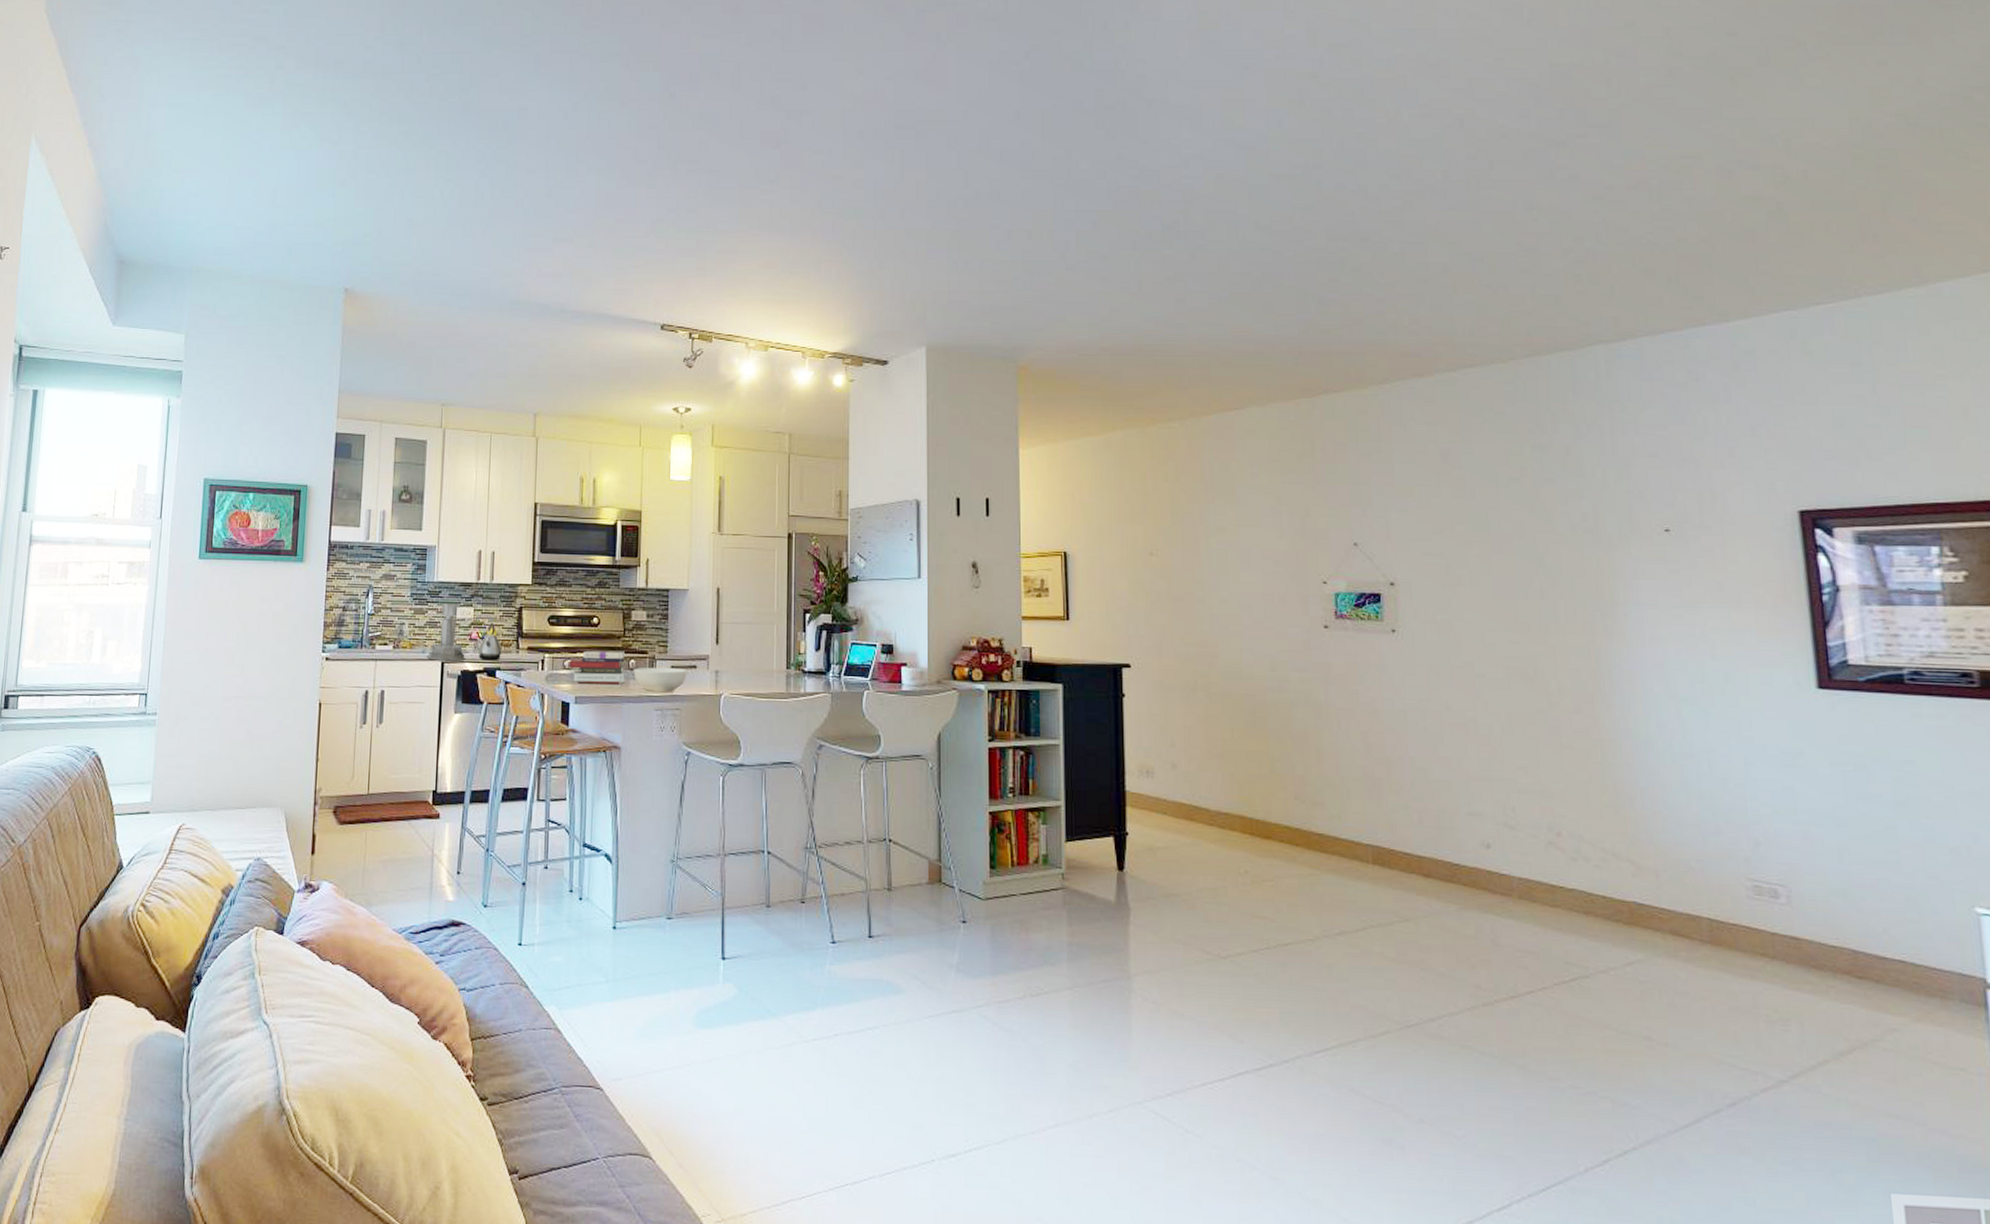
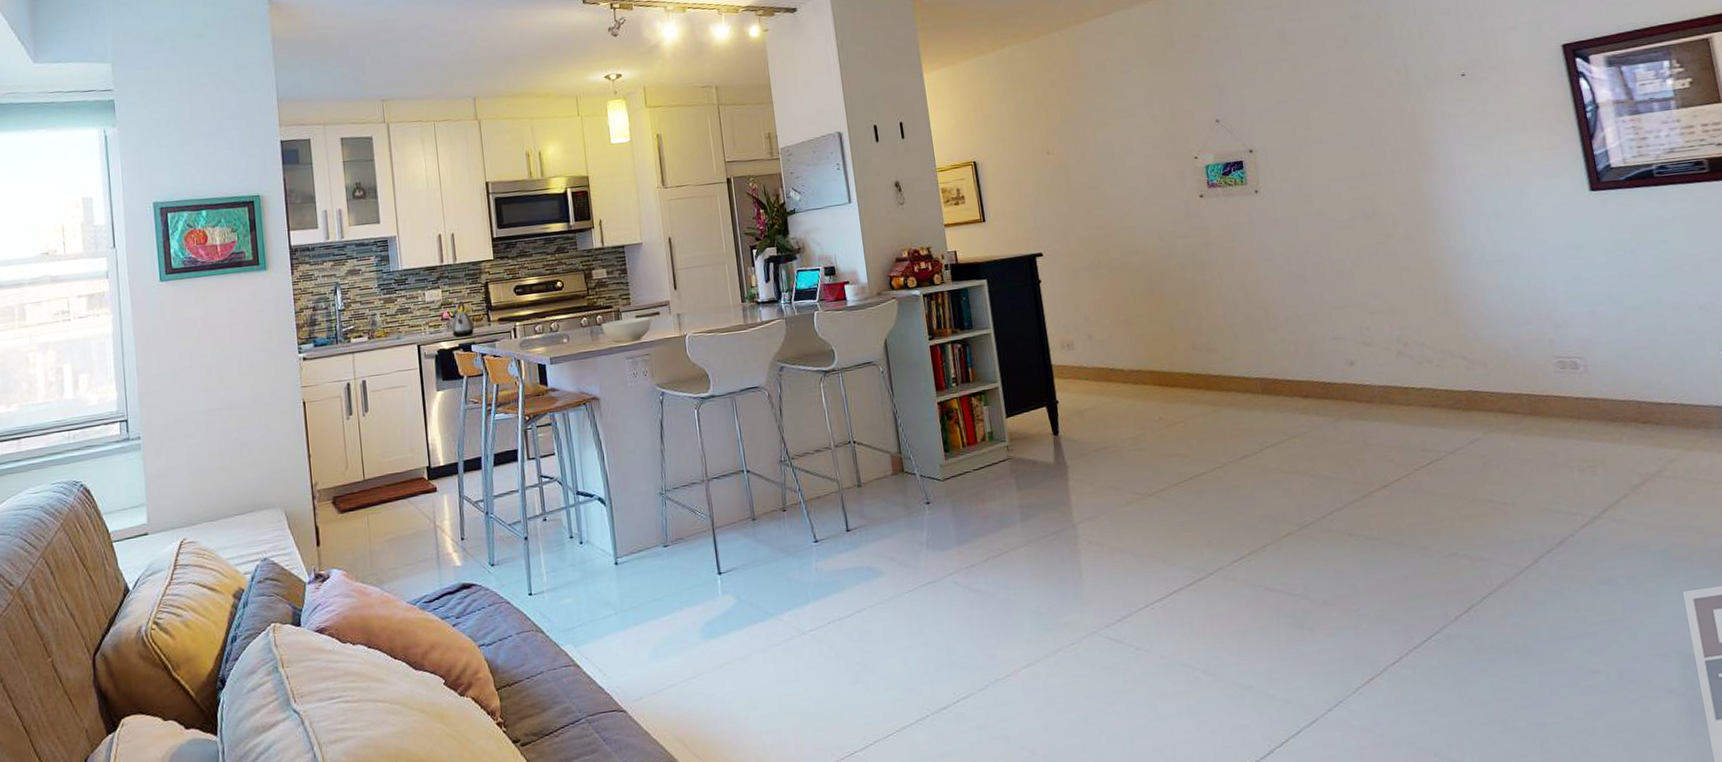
paper towel holder: present [427,603,466,661] -> none [402,288,441,345]
books: present [568,650,625,685] -> none [539,309,595,346]

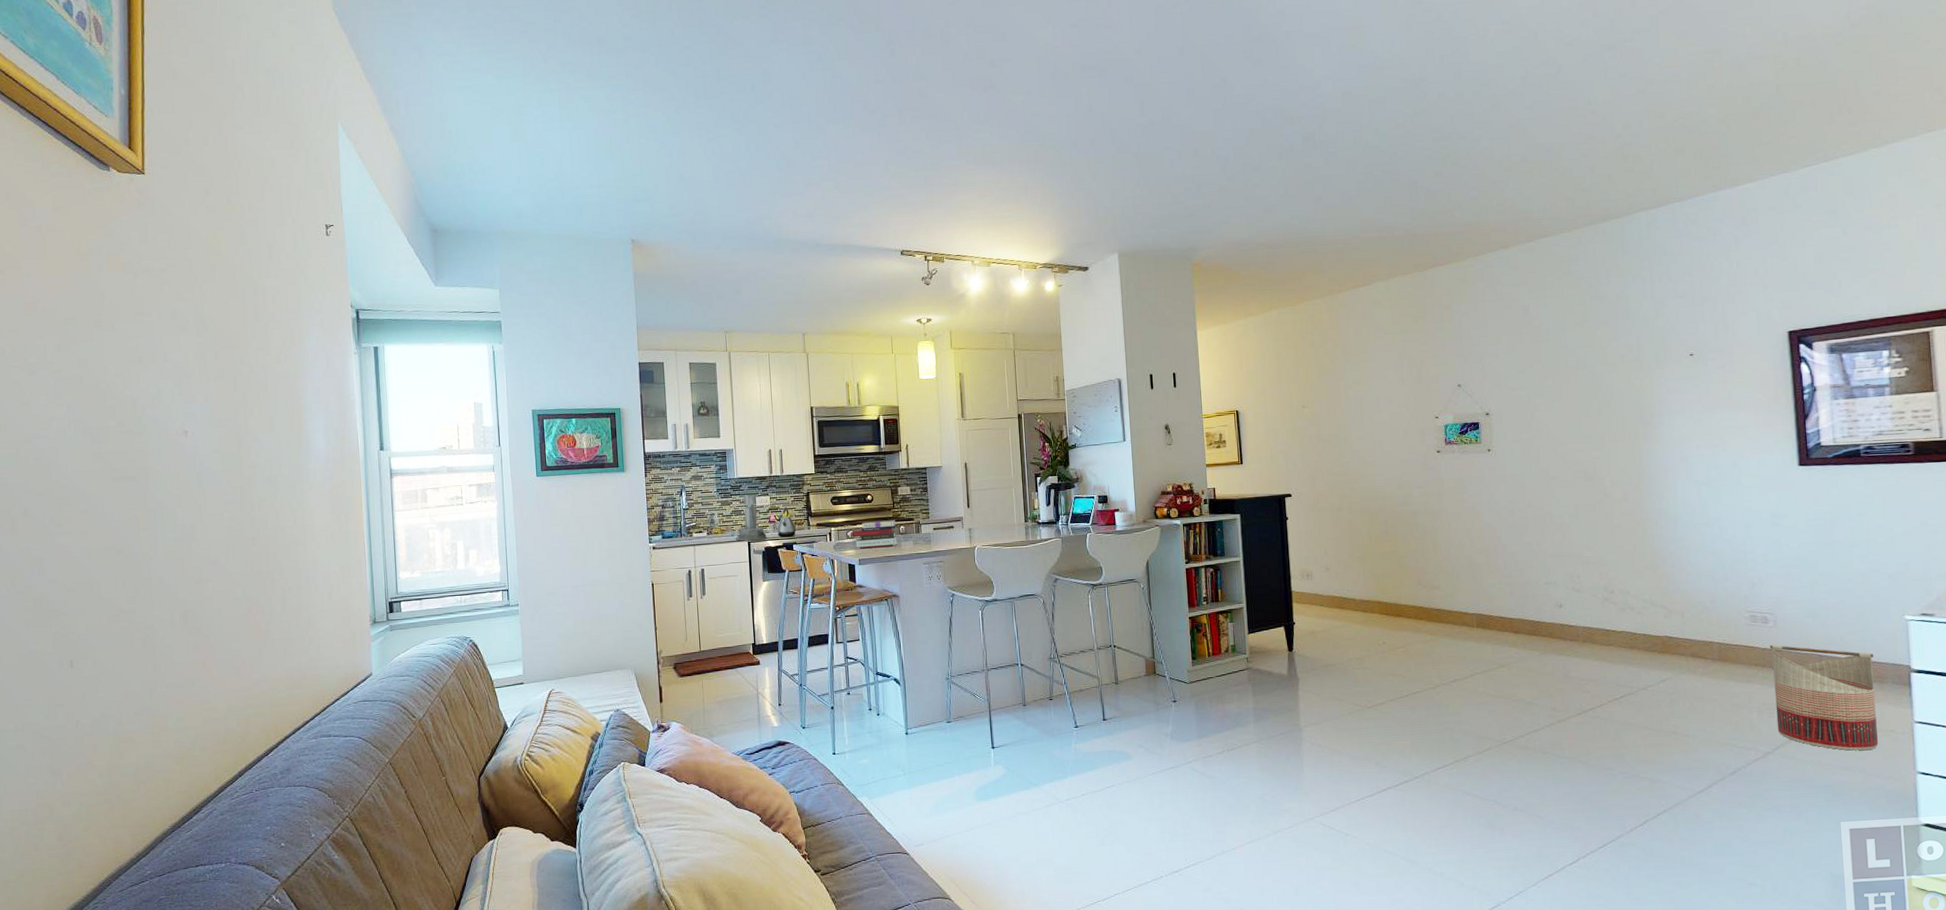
paper towel holder: none [402,288,441,345] -> present [736,494,768,542]
books: none [539,309,595,346] -> present [851,520,898,549]
bowl: present [601,317,652,343] -> none [903,529,947,551]
basket: none [1582,392,1712,509] -> present [1769,644,1878,751]

